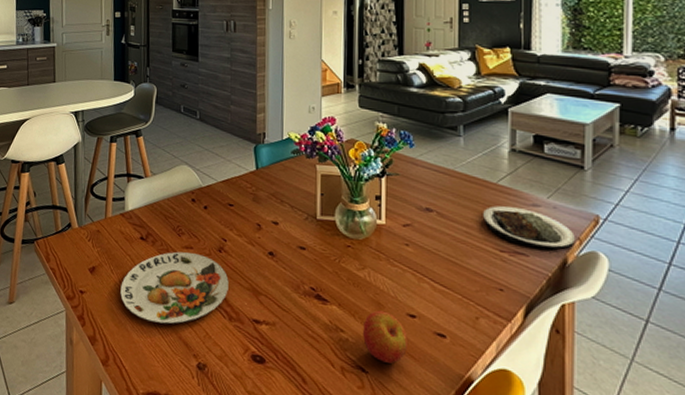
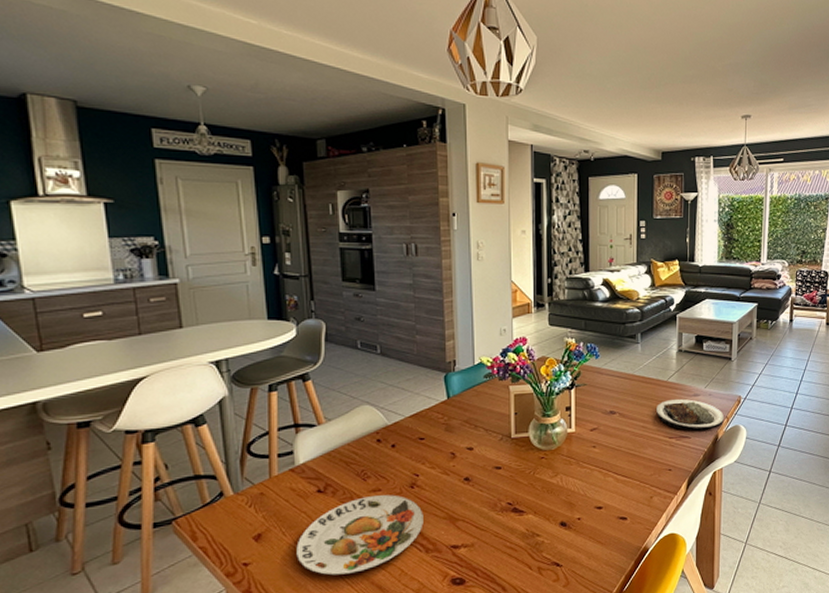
apple: present [363,310,407,364] -> none [557,509,595,554]

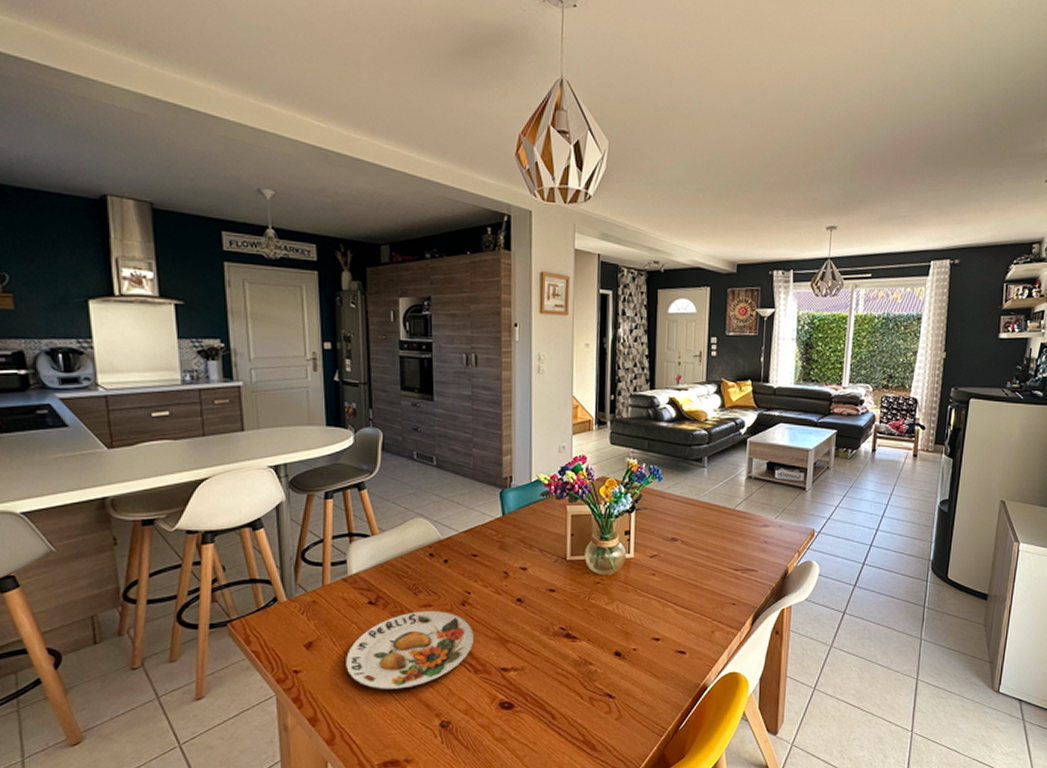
plate: present [656,399,724,431] -> none [721,529,795,564]

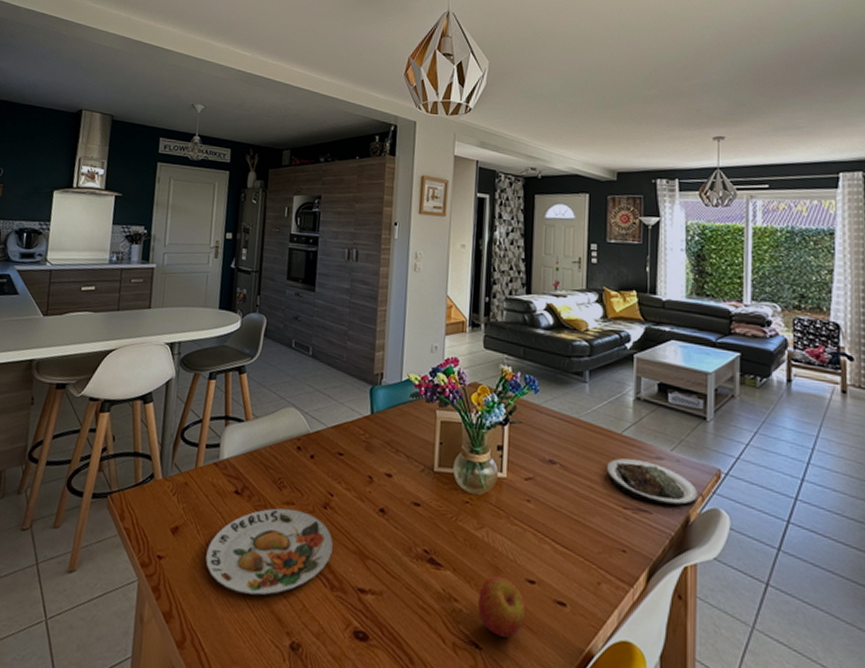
apple: none [611,639,652,686] -> present [478,575,526,638]
plate: none [721,529,795,564] -> present [607,458,697,508]

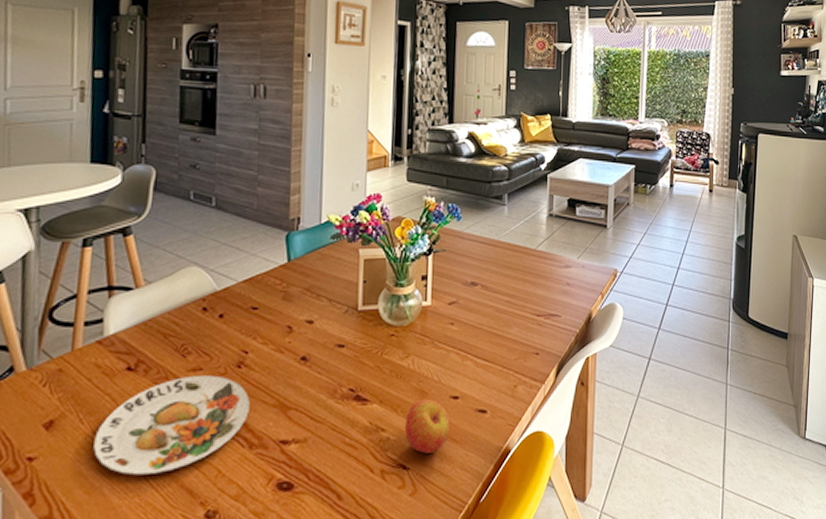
plate: present [607,458,697,508] -> none [523,271,598,308]

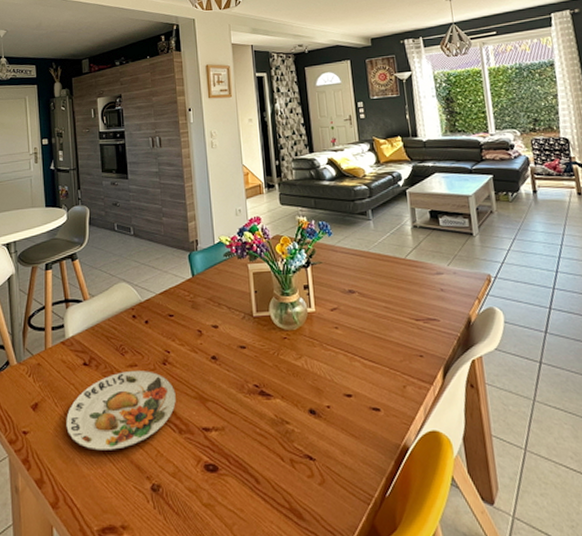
apple: present [405,398,450,454] -> none [306,395,348,446]

